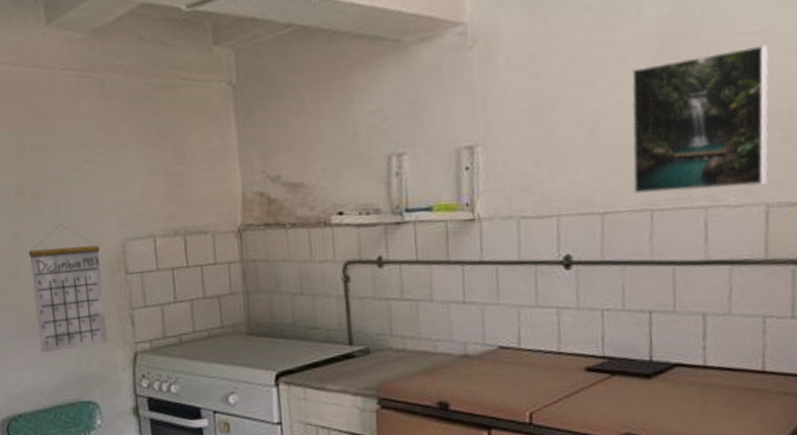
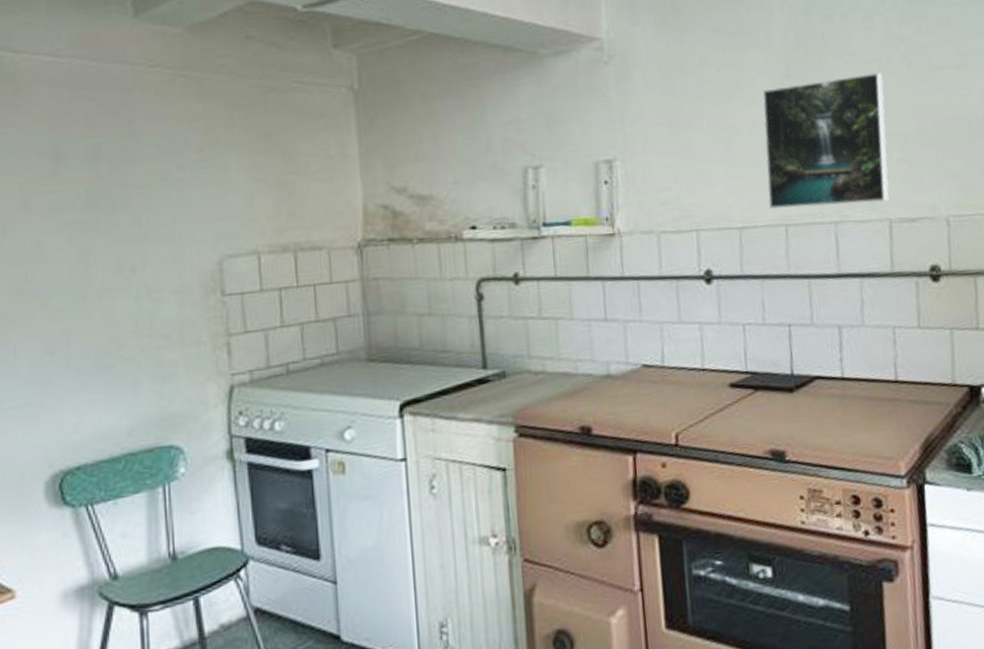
calendar: present [29,224,108,353] -> none [100,239,198,391]

